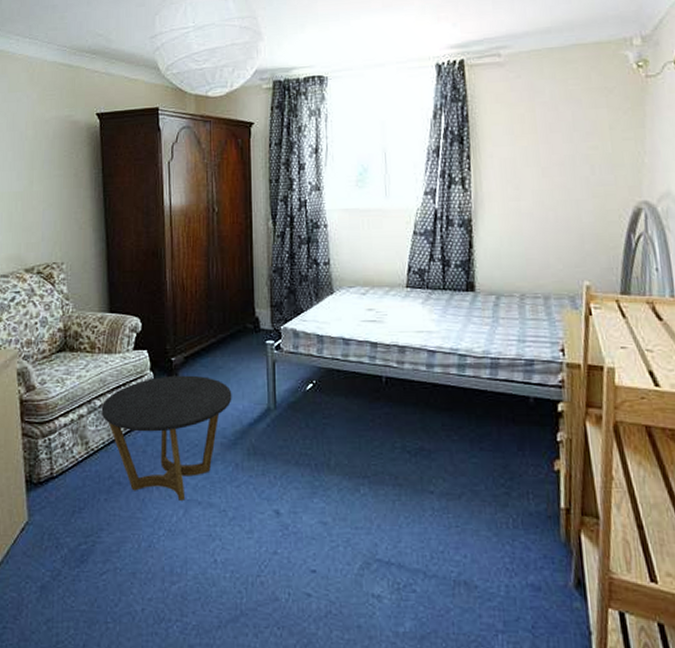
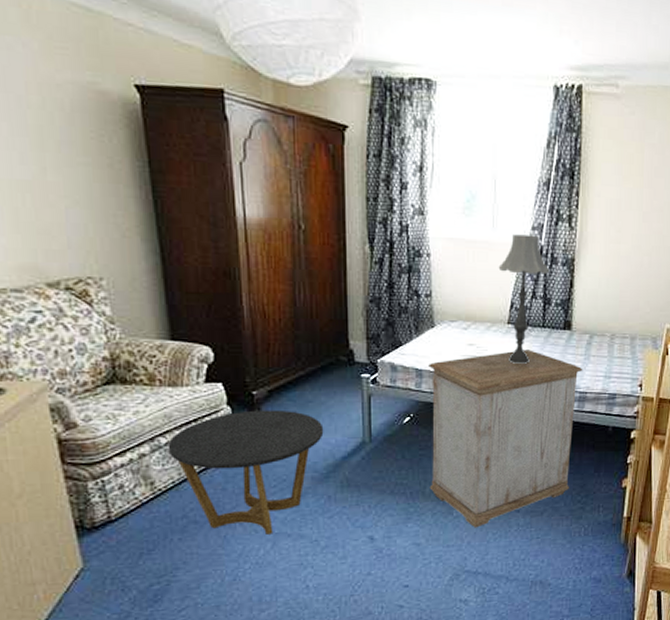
nightstand: none [328,313,493,509] -> present [427,350,583,528]
table lamp: none [393,199,447,329] -> present [498,234,550,365]

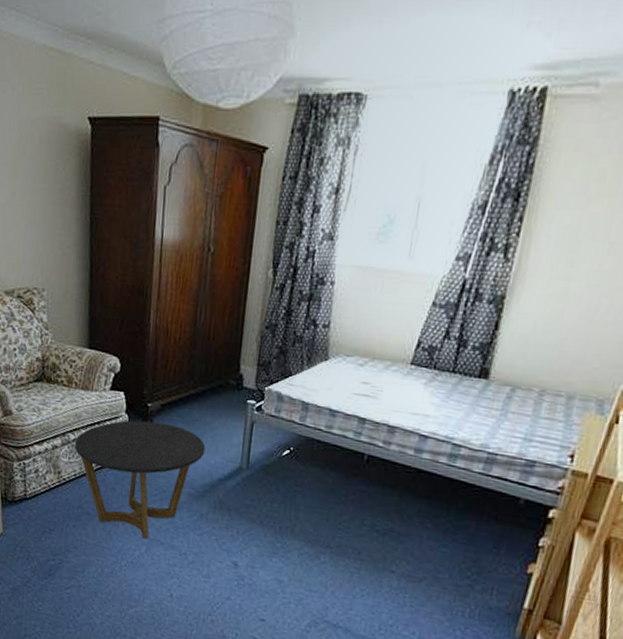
nightstand: present [427,350,583,528] -> none [299,395,497,579]
table lamp: present [498,234,550,365] -> none [406,264,472,412]

